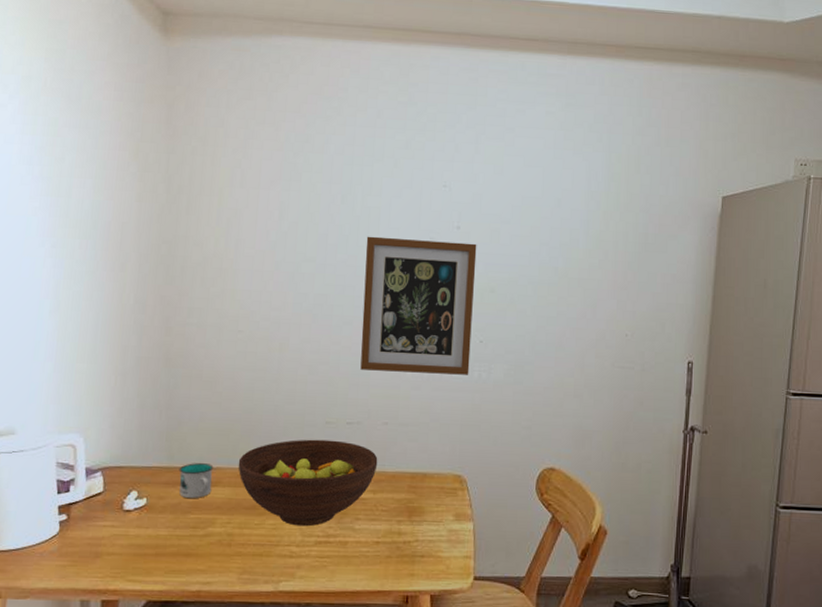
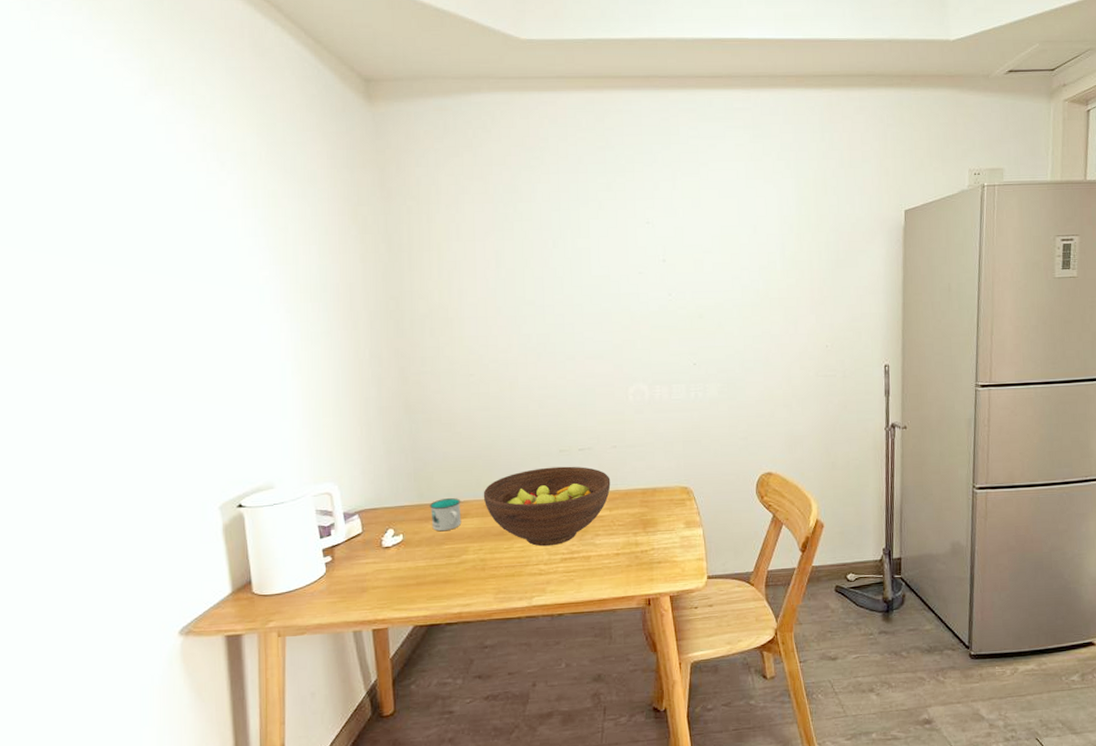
wall art: present [360,236,477,375] -> none [580,274,686,400]

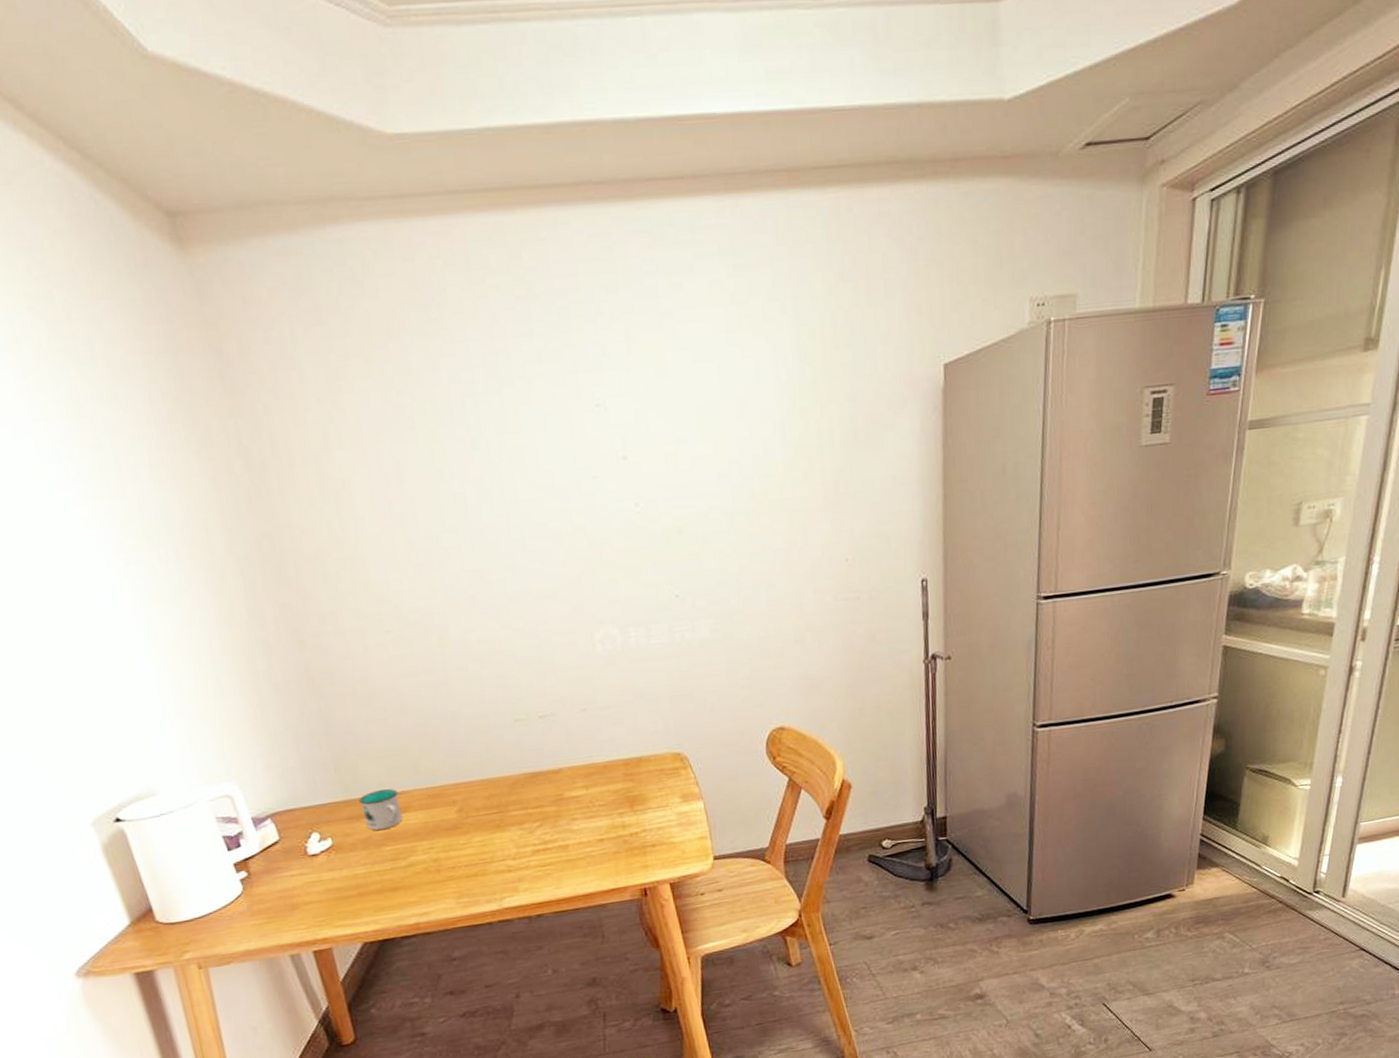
fruit bowl: present [483,466,611,547] -> none [424,738,585,839]

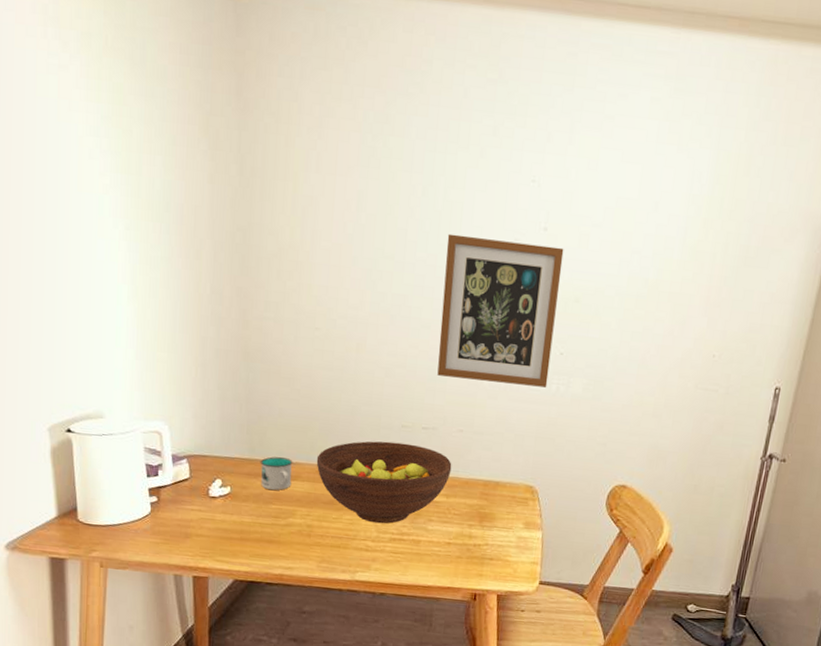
fruit bowl: none [424,738,585,839] -> present [316,441,452,524]
wall art: none [514,475,670,653] -> present [437,233,564,388]

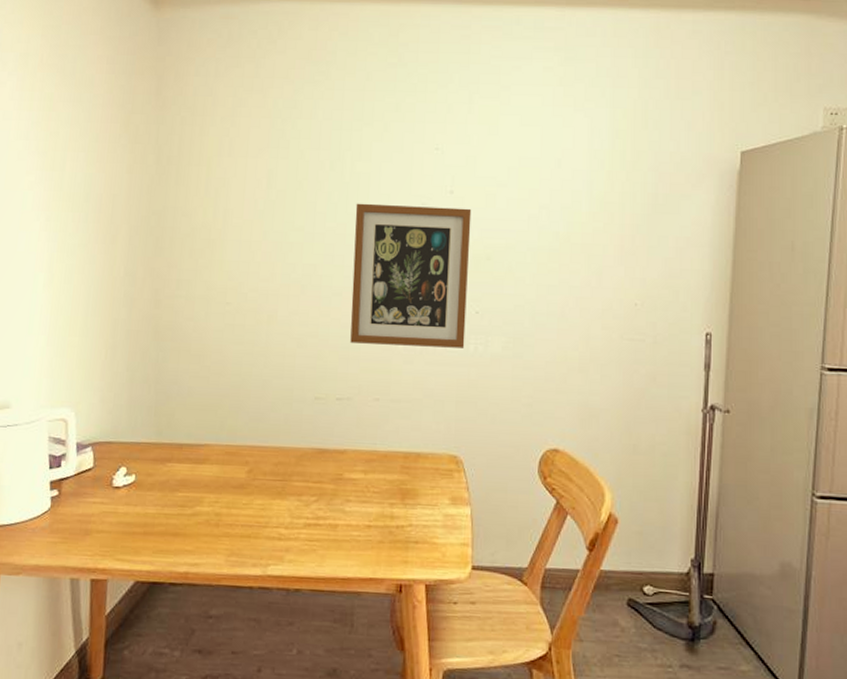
mug: present [260,456,293,491] -> none [167,439,202,476]
fruit bowl: present [316,441,452,524] -> none [226,415,369,508]

